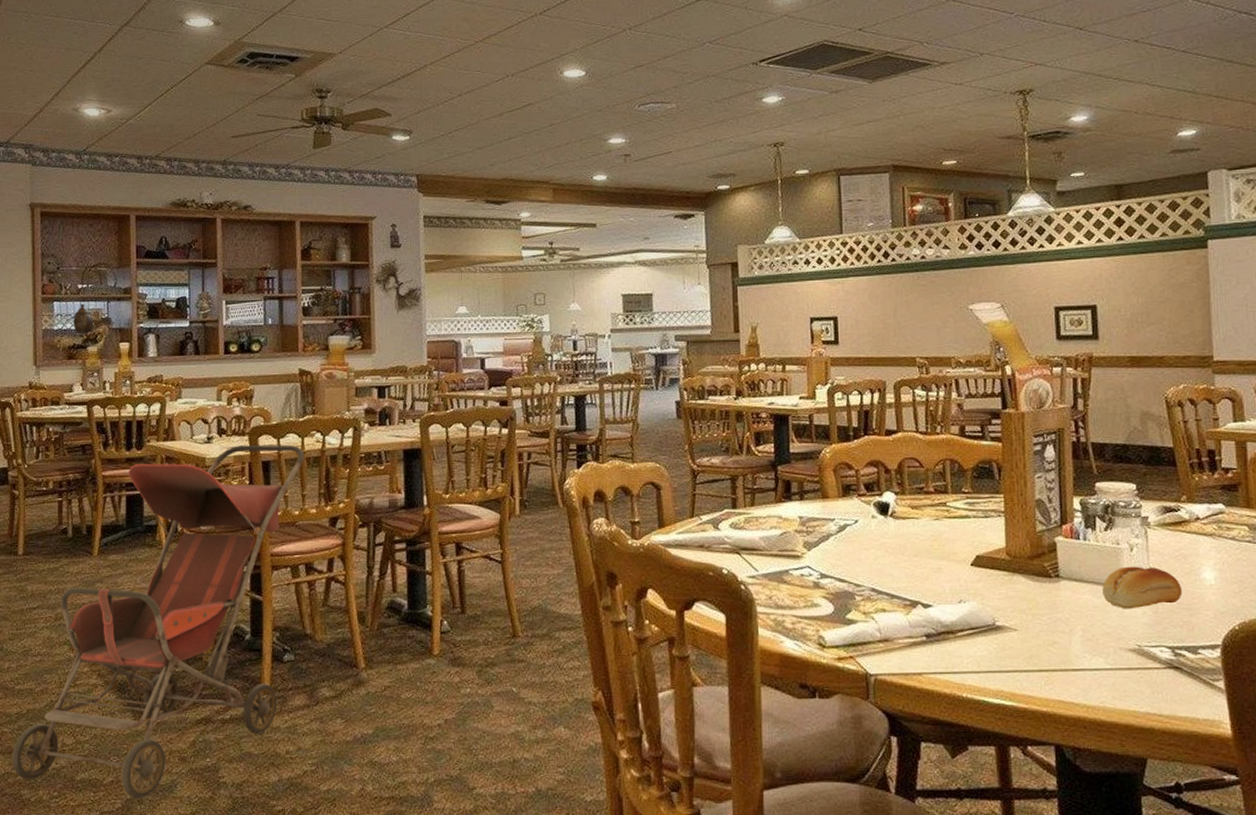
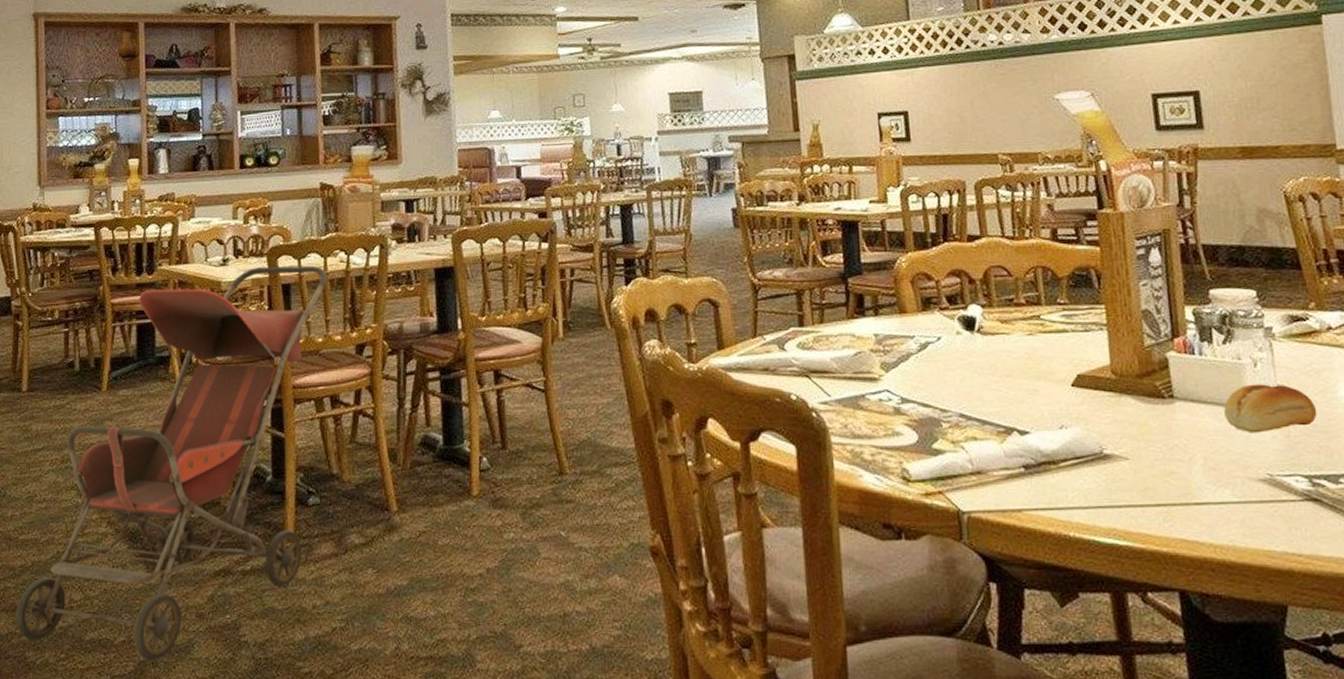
decorative jar: present [73,304,94,334] -> none [79,118,101,151]
ceramic pitcher: none [110,222,131,251] -> present [117,30,139,61]

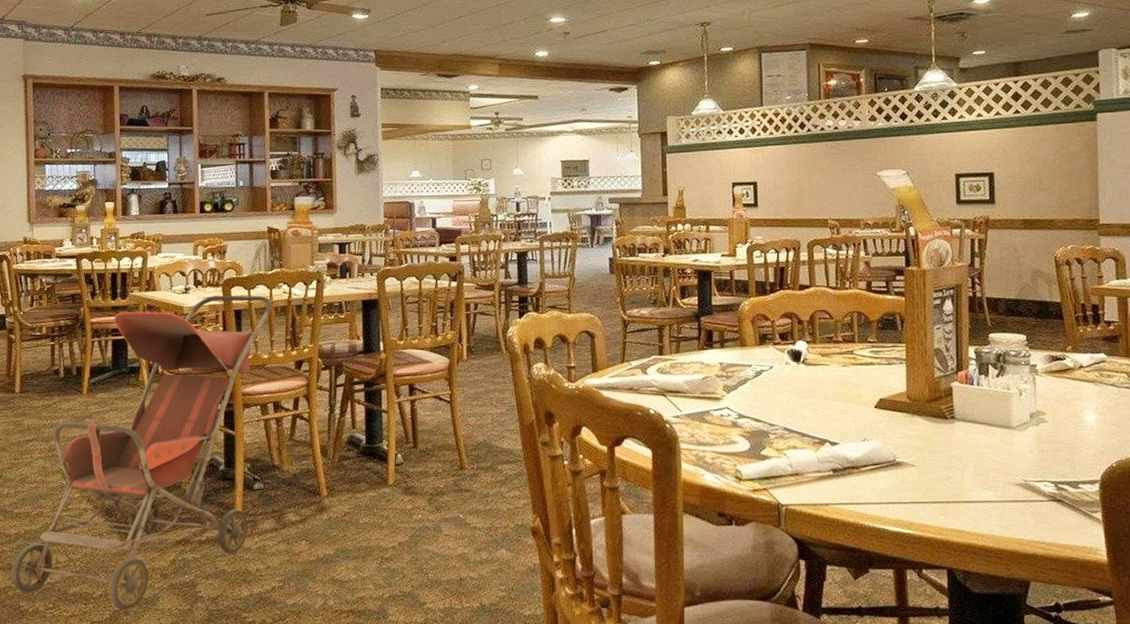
ceramic pitcher: present [117,30,139,61] -> none [96,93,115,119]
bread roll: present [1224,384,1318,433] -> none [993,409,1066,448]

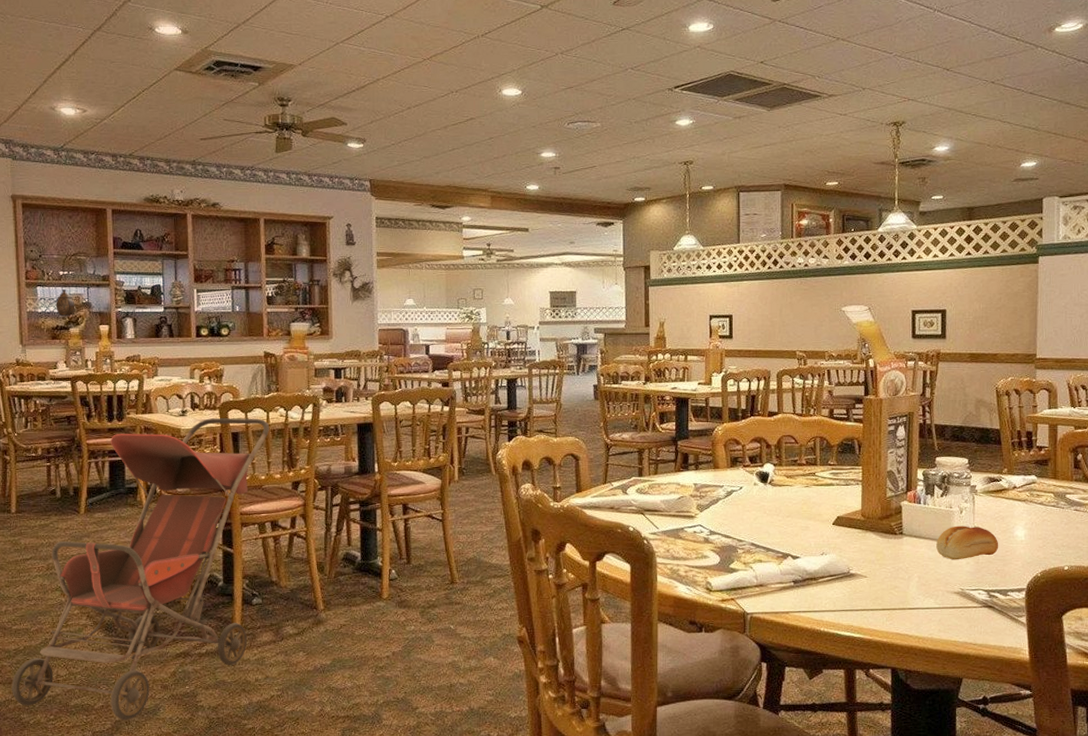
decorative jar: none [63,167,82,194] -> present [56,289,75,317]
bread roll: none [993,409,1066,448] -> present [936,526,999,560]

